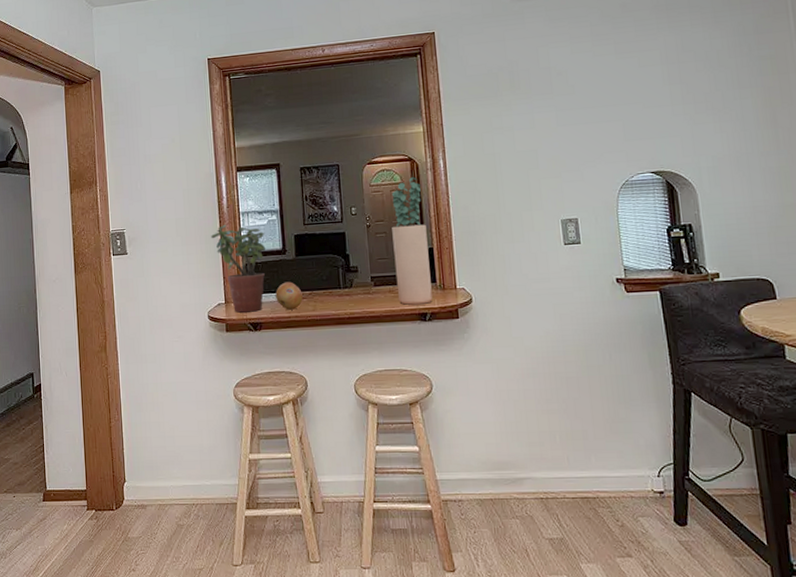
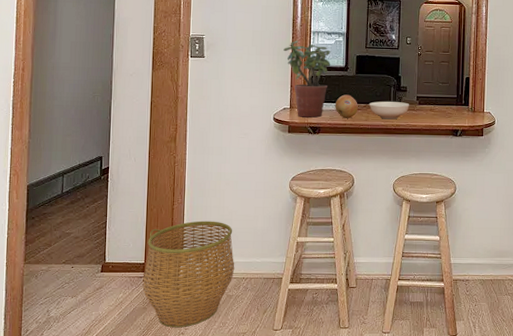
basket: none [86,439,183,564] -> present [142,221,235,328]
bowl: none [314,285,364,308] -> present [369,101,410,120]
vase: present [391,171,433,305] -> none [437,13,466,122]

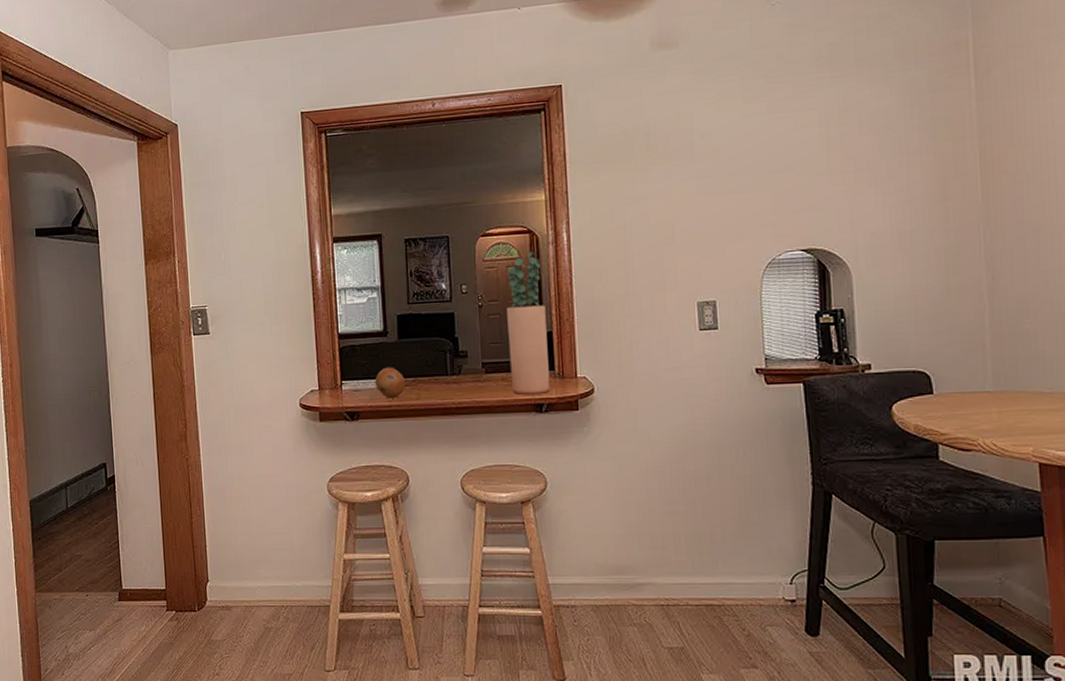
basket: present [142,221,235,328] -> none [165,536,271,668]
potted plant: present [283,41,331,118] -> none [303,303,366,401]
bowl: present [369,101,410,120] -> none [418,372,474,396]
vase: none [437,13,466,122] -> present [507,245,550,394]

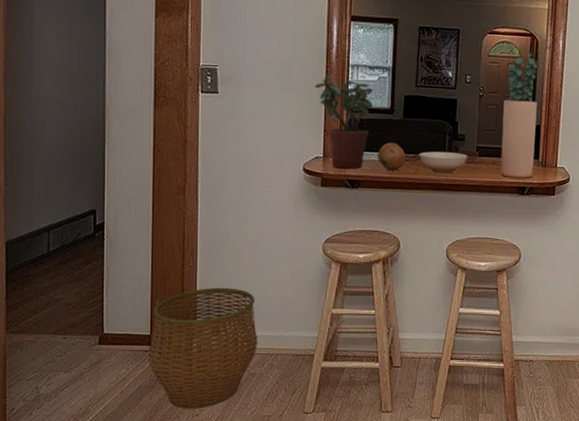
basket: none [165,536,271,668] -> present [148,287,258,409]
potted plant: none [303,303,366,401] -> present [315,76,374,169]
bowl: none [418,372,474,396] -> present [418,151,468,174]

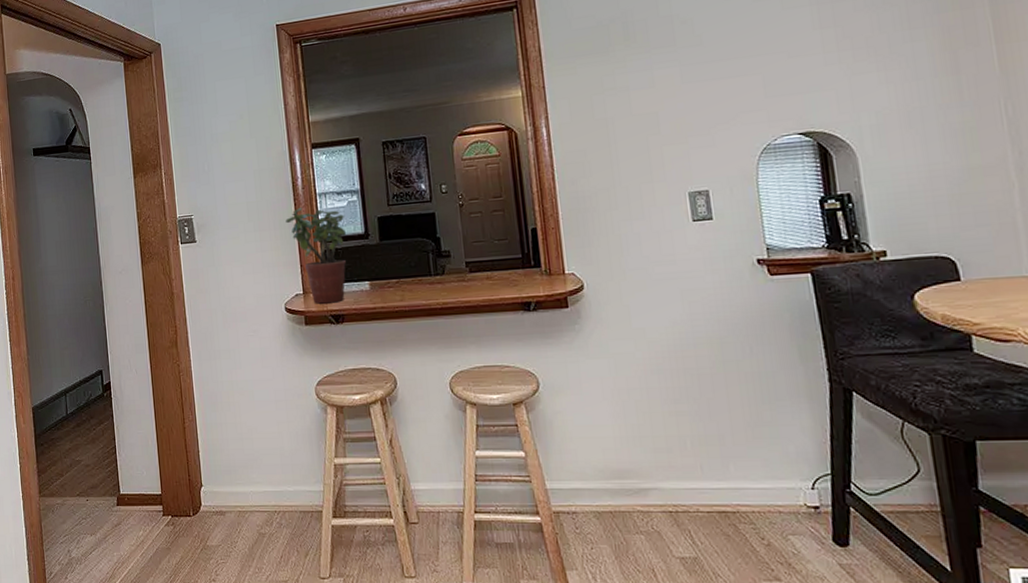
basket: present [148,287,258,409] -> none [161,441,264,573]
fruit: present [378,142,406,171] -> none [358,269,389,301]
bowl: present [418,151,468,174] -> none [402,271,458,297]
vase: present [500,47,538,179] -> none [487,141,537,293]

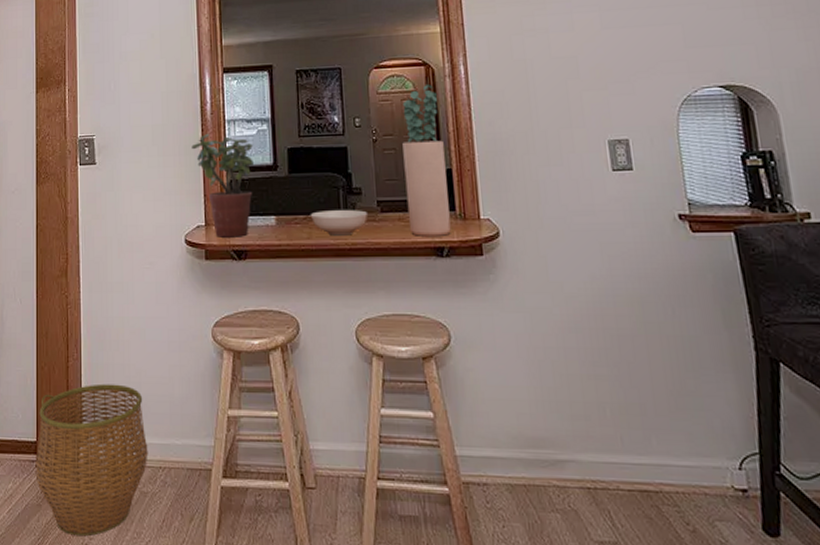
basket: none [161,441,264,573] -> present [35,383,148,537]
bowl: none [402,271,458,297] -> present [310,210,369,236]
vase: none [487,141,537,293] -> present [402,78,451,236]

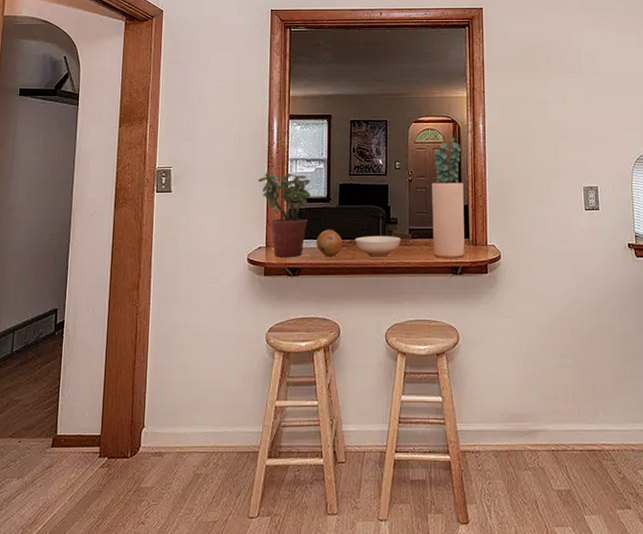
basket: present [35,383,148,537] -> none [98,382,204,516]
fruit: none [264,203,296,237] -> present [316,229,343,257]

